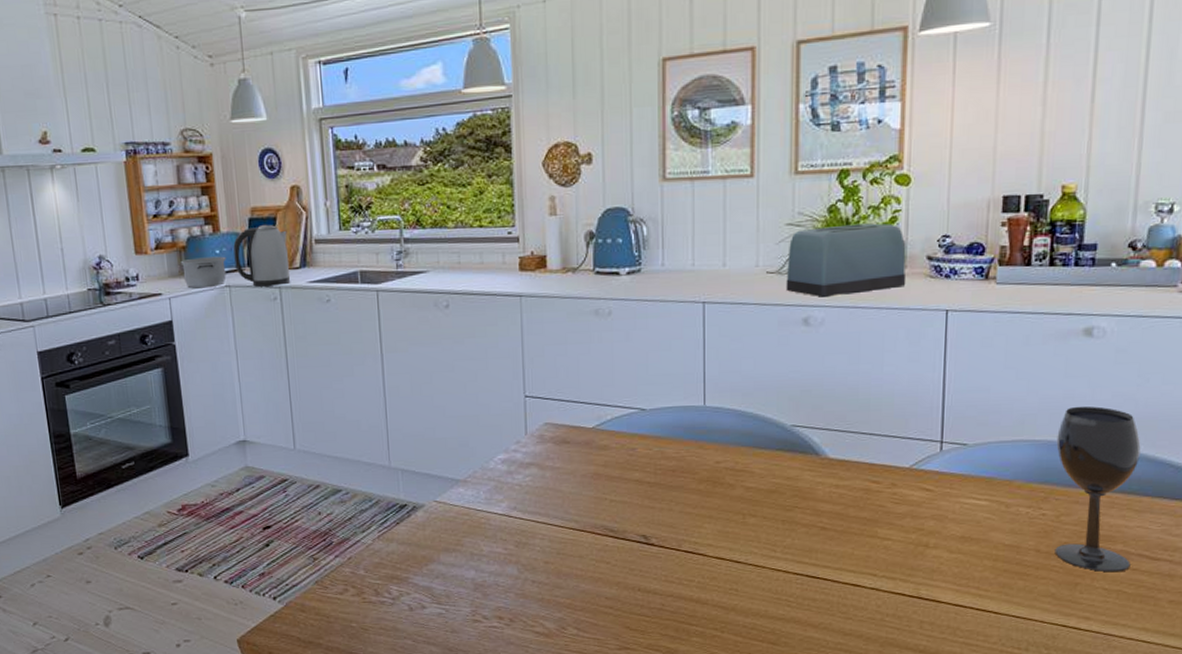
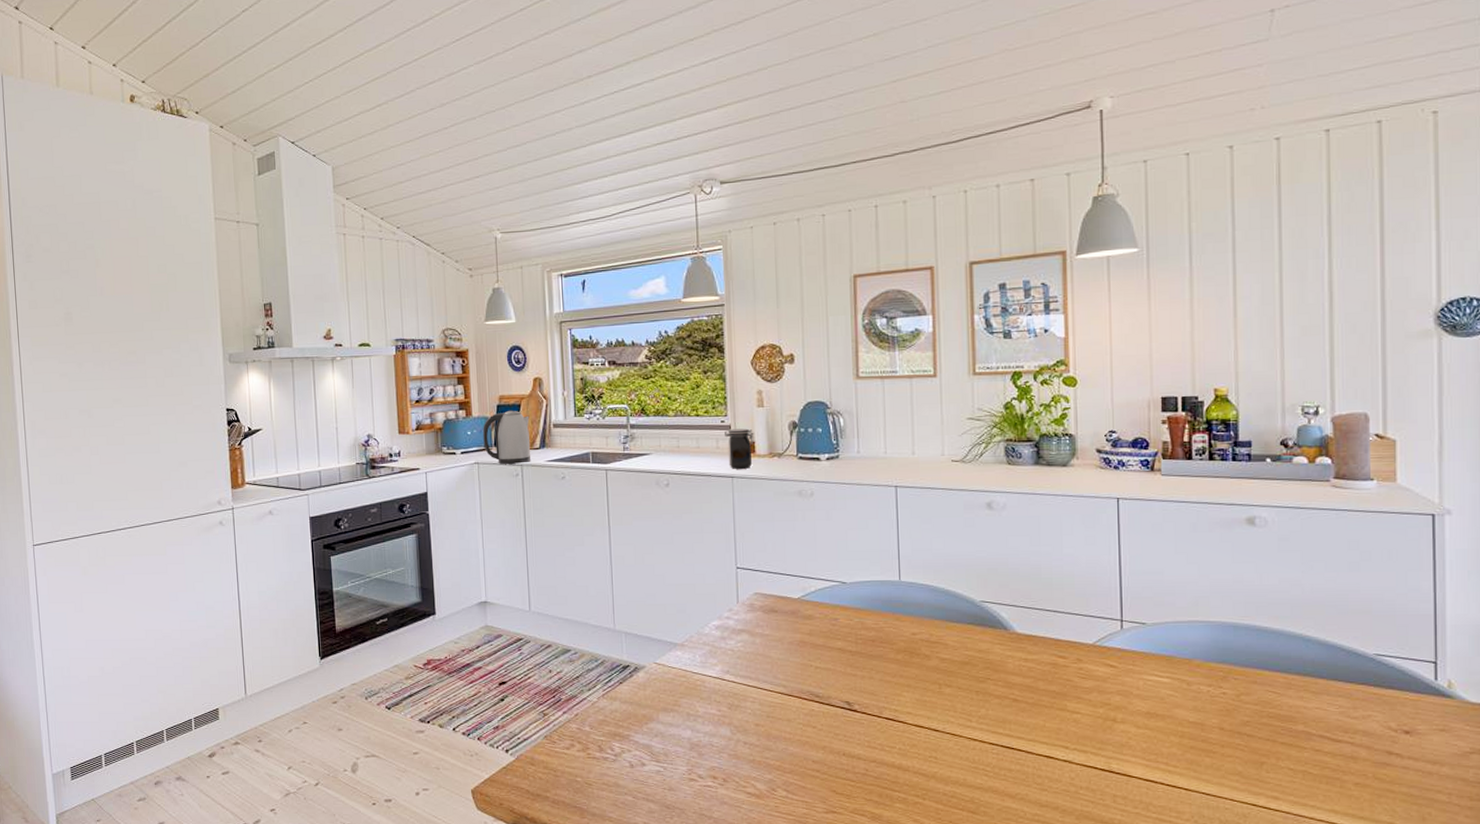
cooking pot: present [180,256,227,289] -> none [437,437,476,465]
jar: none [512,240,546,287] -> present [725,428,754,469]
toaster: present [785,223,907,297] -> none [969,419,1079,484]
wine glass: present [1054,406,1141,573] -> none [1230,590,1313,753]

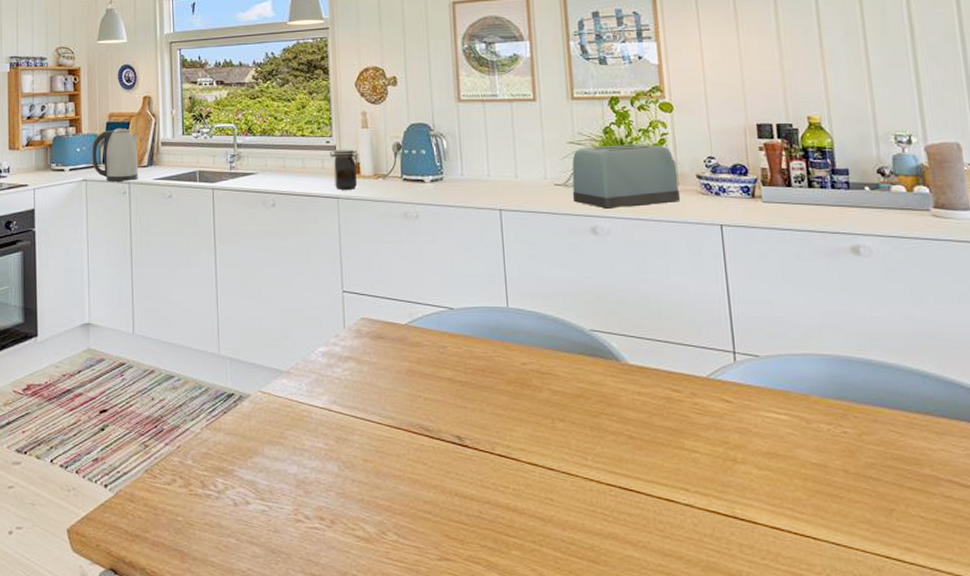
toaster: none [969,419,1079,484] -> present [572,144,681,209]

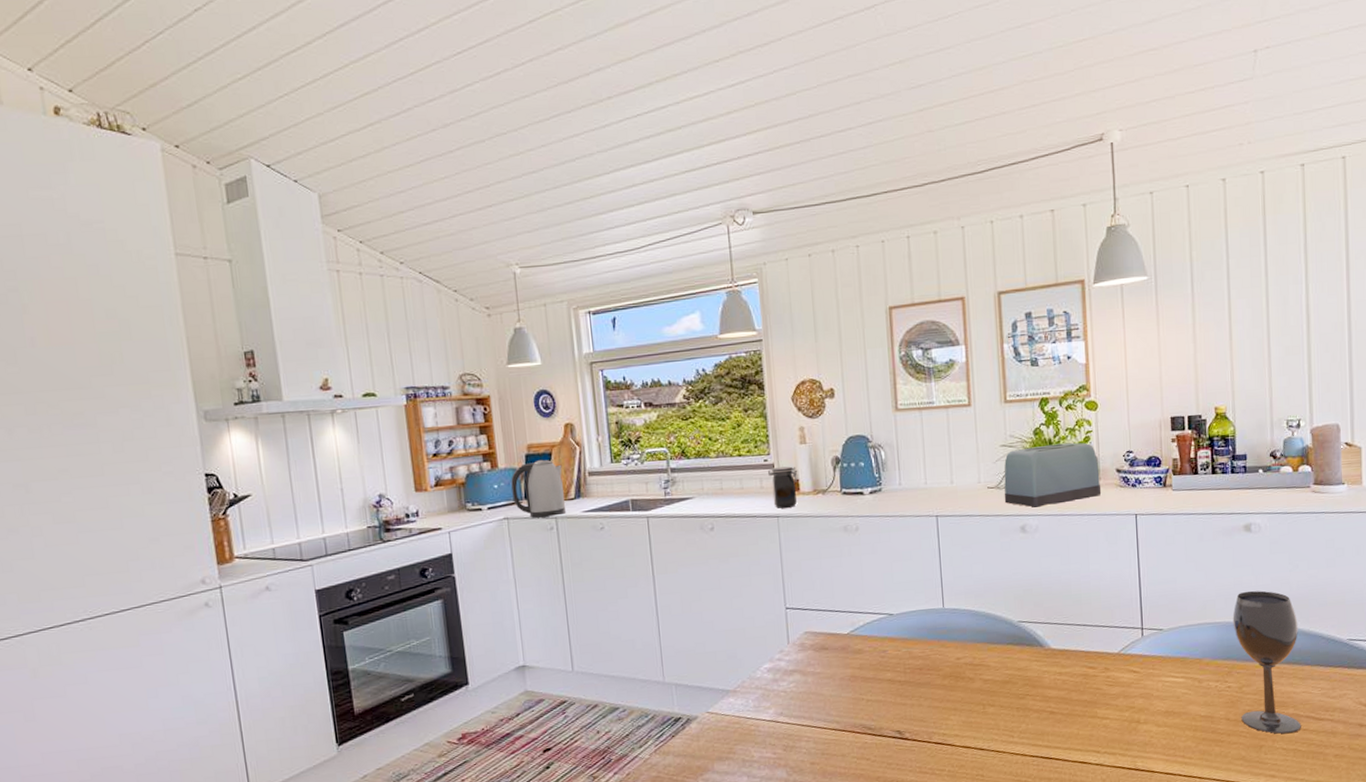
wine glass: none [843,322,943,499] -> present [1232,590,1301,734]

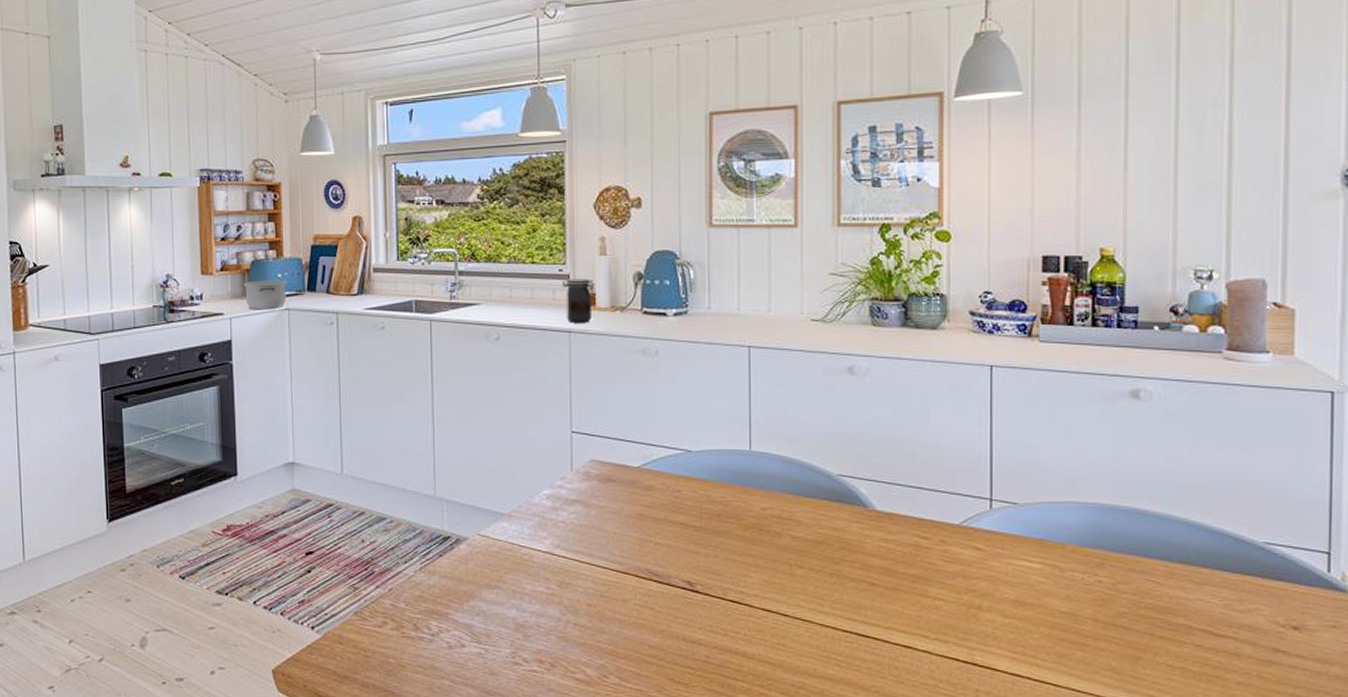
cooking pot: none [460,490,505,522] -> present [243,280,287,310]
kettle: present [511,459,567,518] -> none [295,251,348,311]
toaster: present [1004,442,1102,508] -> none [830,276,950,347]
wine glass: present [1232,590,1301,734] -> none [1109,469,1196,648]

